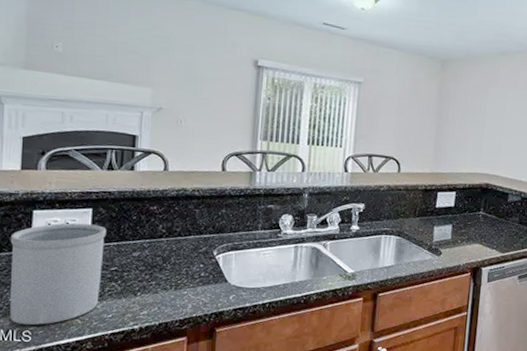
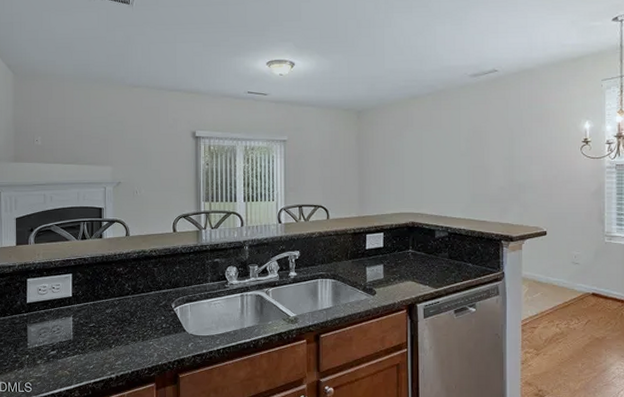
utensil holder: present [10,223,107,325] -> none [11,287,84,377]

